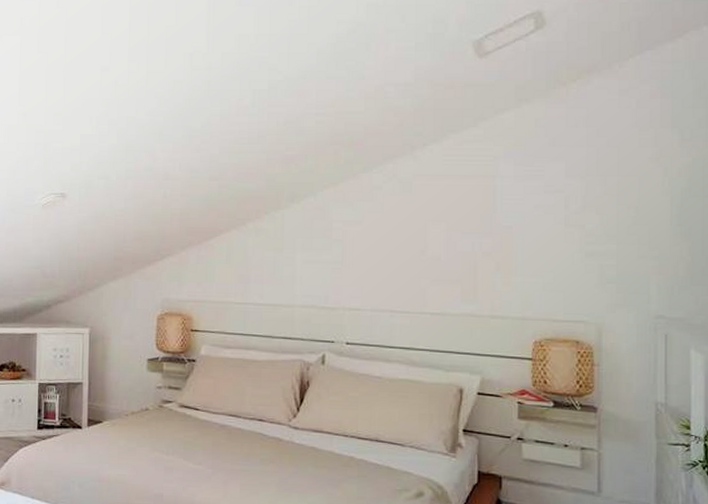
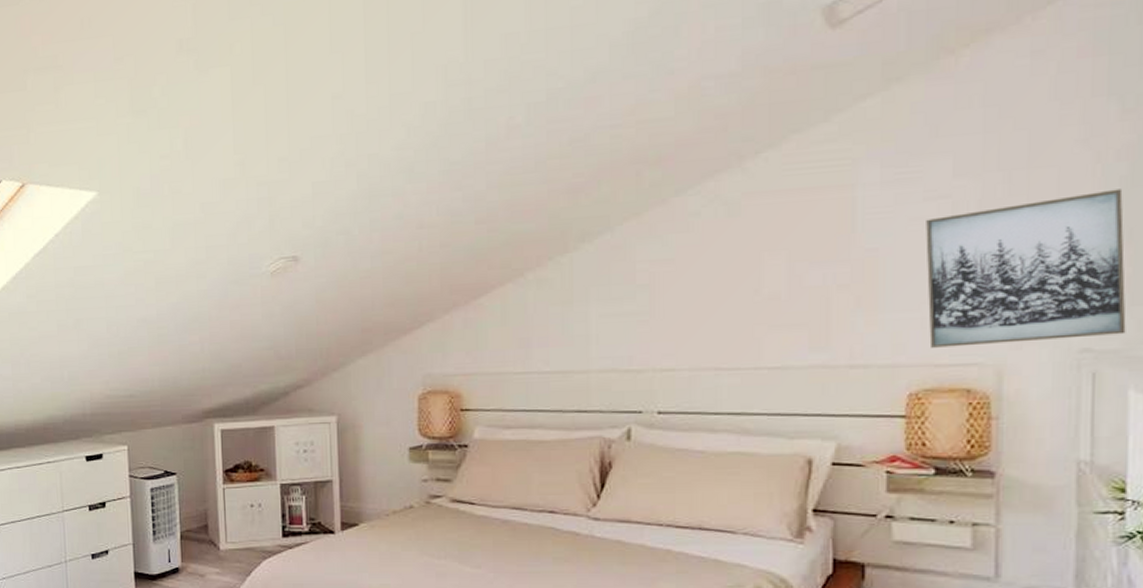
wall art: none [546,197,688,307] -> present [926,189,1126,348]

